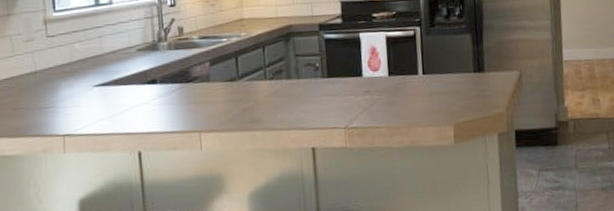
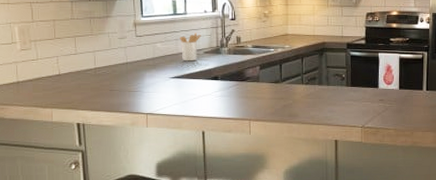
utensil holder: none [104,26,132,64] -> present [179,32,201,61]

